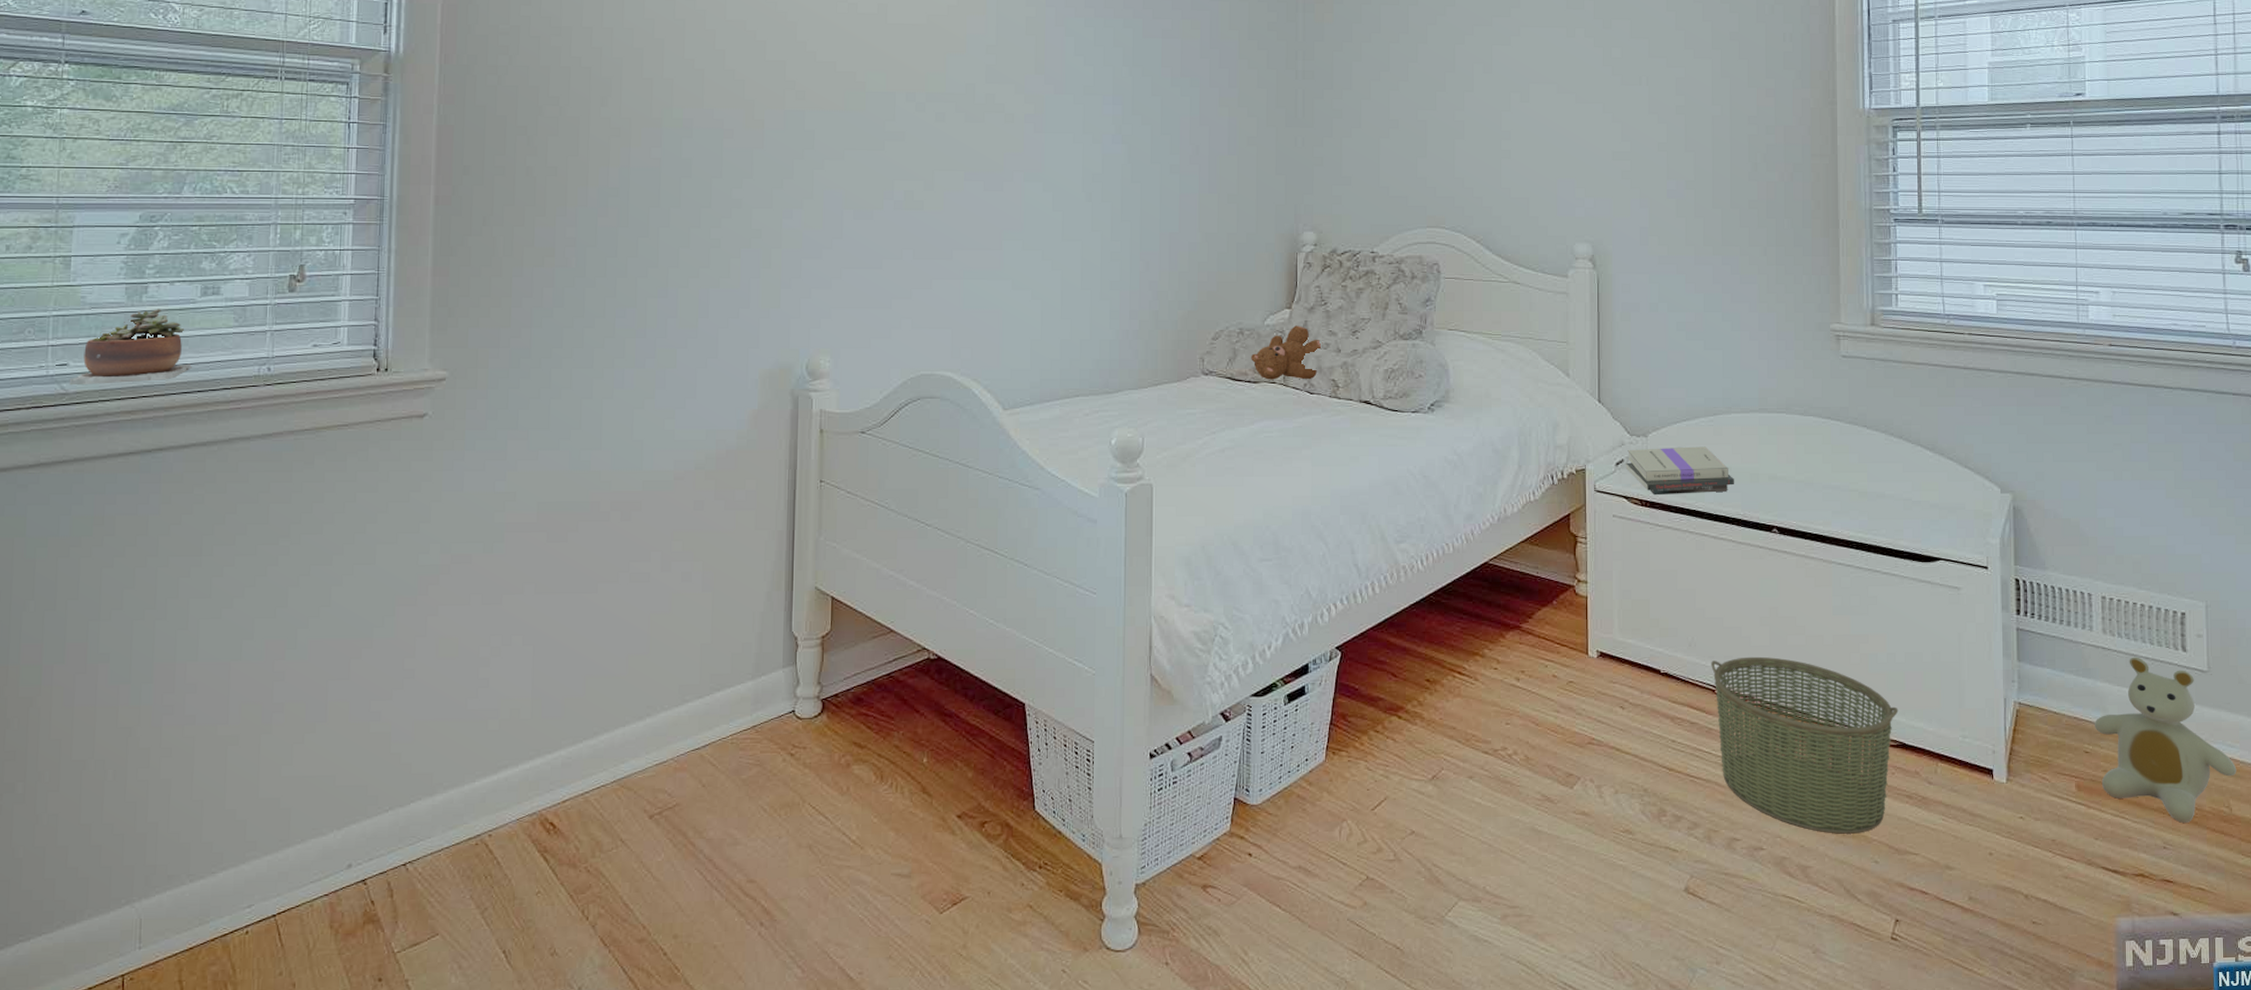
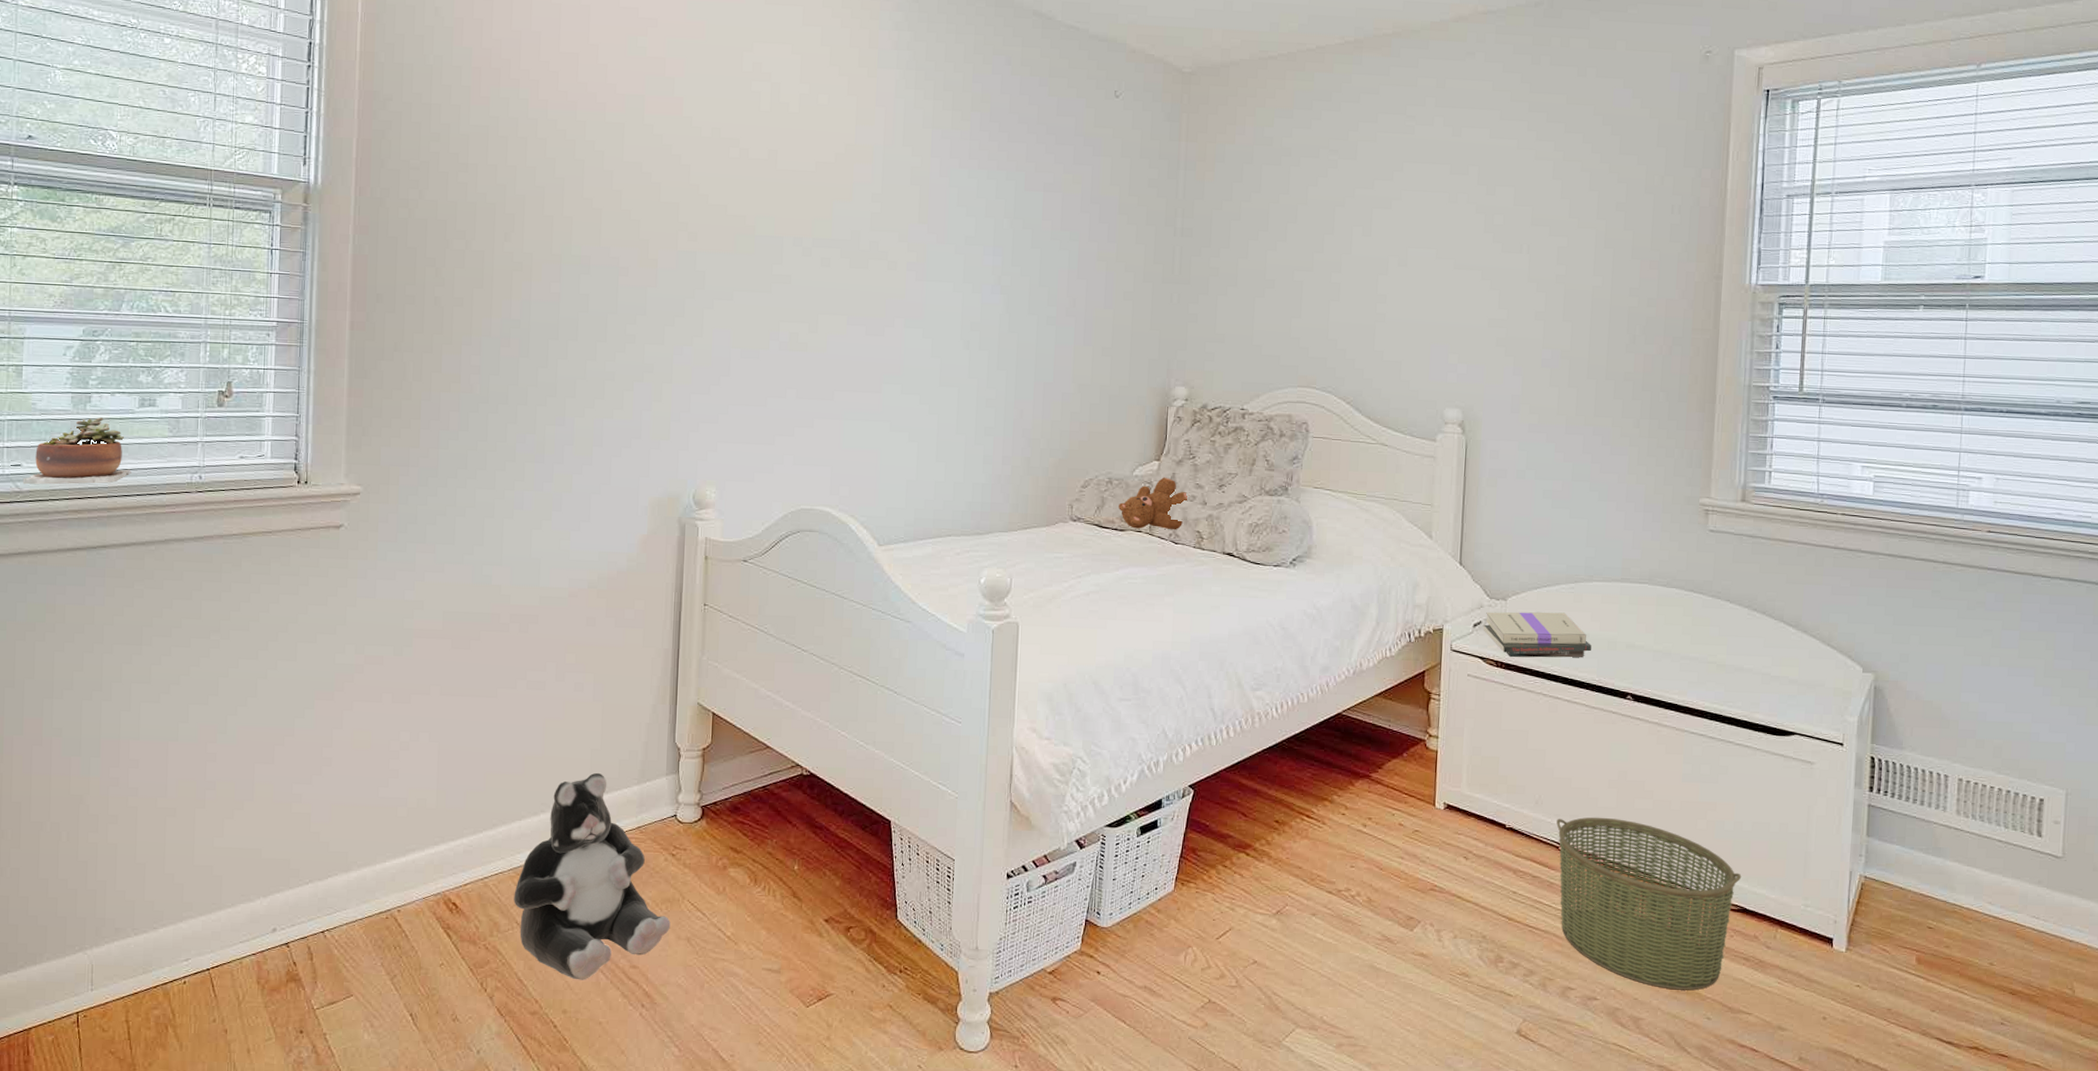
plush toy: none [618,669,790,900] -> present [514,772,671,980]
stuffed bear: present [2094,657,2237,823] -> none [1940,839,2083,1001]

